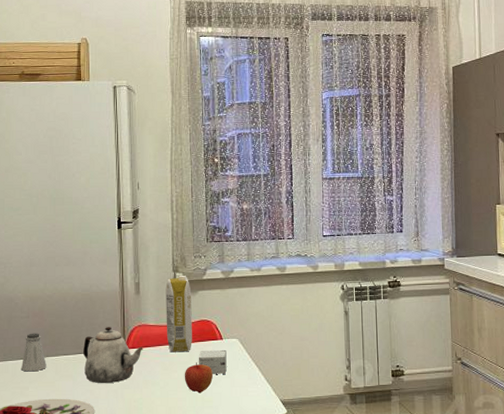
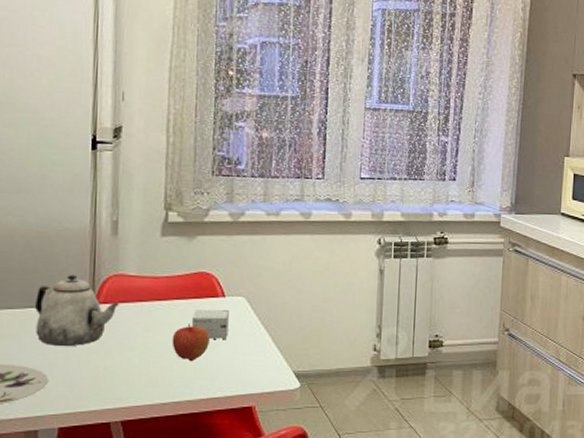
juice carton: present [165,276,192,352] -> none [151,215,188,311]

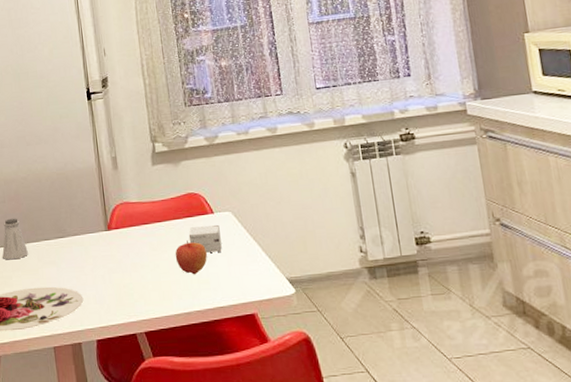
teapot: present [35,275,119,346] -> none [64,207,128,269]

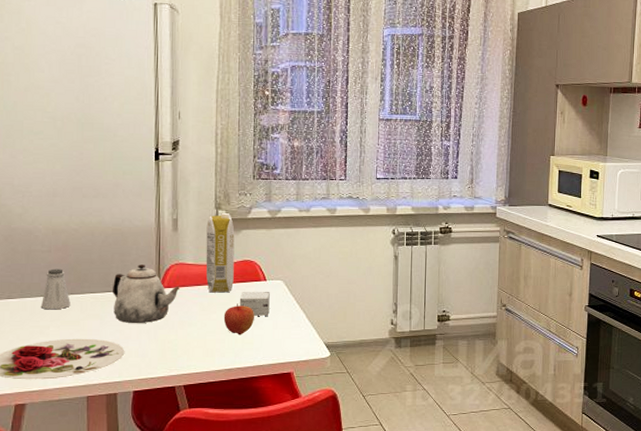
teapot: none [64,207,128,269] -> present [113,264,180,323]
juice carton: none [145,145,181,231] -> present [206,213,235,293]

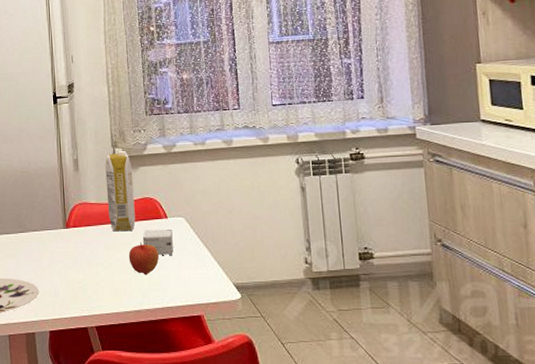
teapot: present [113,264,180,323] -> none [24,205,85,263]

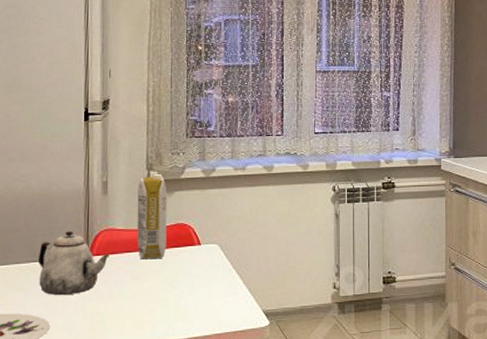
teapot: none [24,205,85,263] -> present [38,231,109,295]
apple: present [128,242,159,275] -> none [155,270,188,305]
small box: present [142,229,174,255] -> none [172,256,205,283]

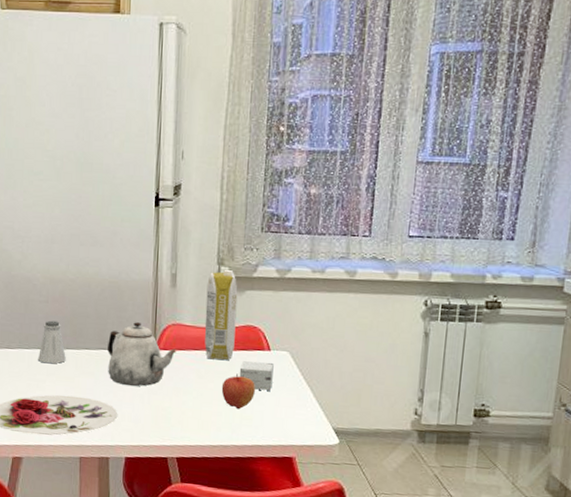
apple: none [155,270,188,305] -> present [221,373,255,410]
small box: none [172,256,205,283] -> present [239,361,274,391]

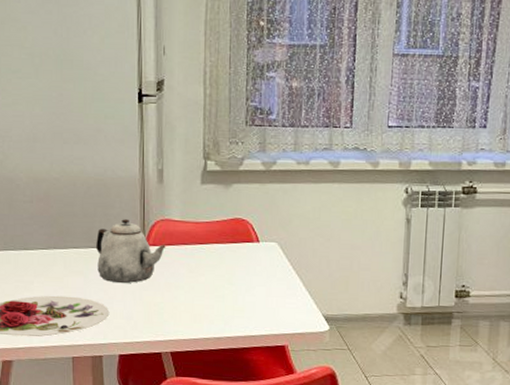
saltshaker: present [38,320,66,364] -> none [25,220,54,265]
juice carton: present [204,270,238,360] -> none [193,164,225,254]
apple: present [221,373,255,410] -> none [212,266,246,302]
small box: present [239,361,274,391] -> none [229,253,263,282]

